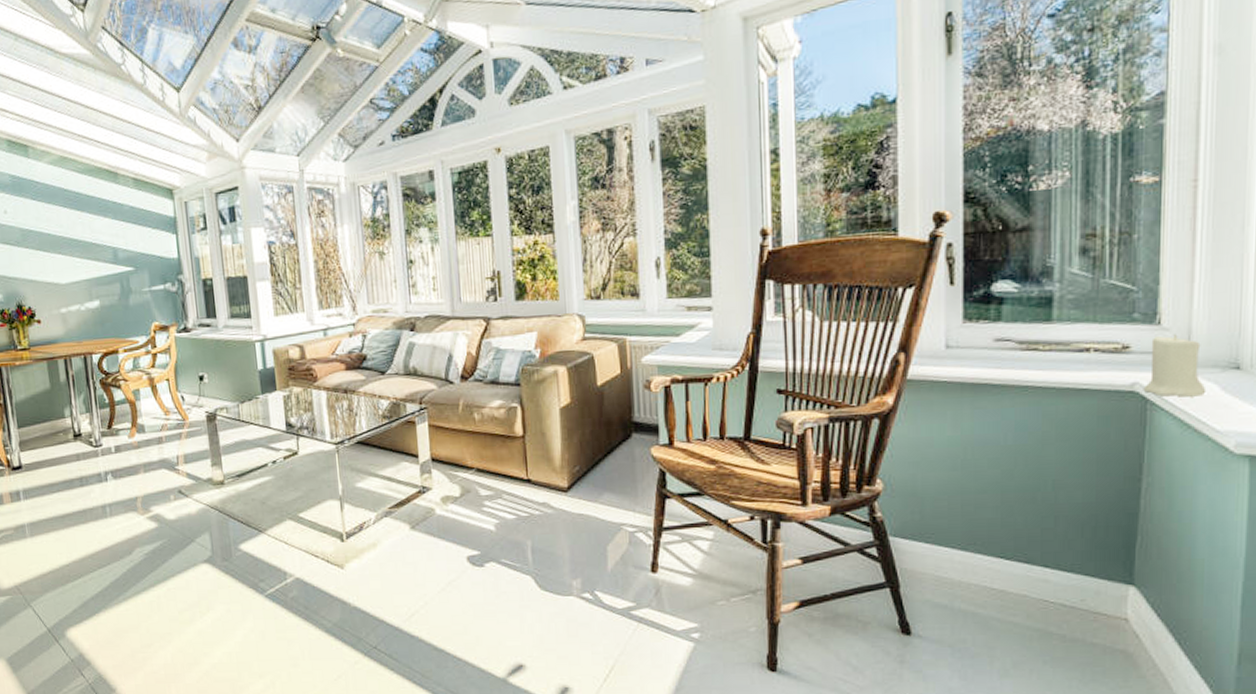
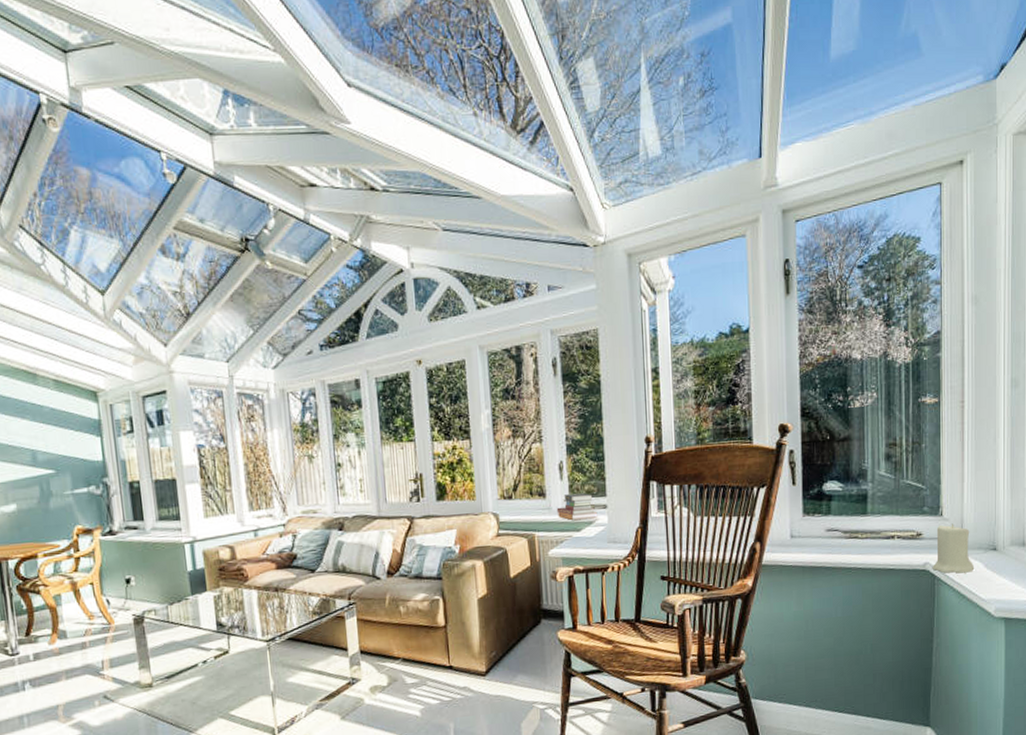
books: none [652,293,701,323] -> present [556,493,598,520]

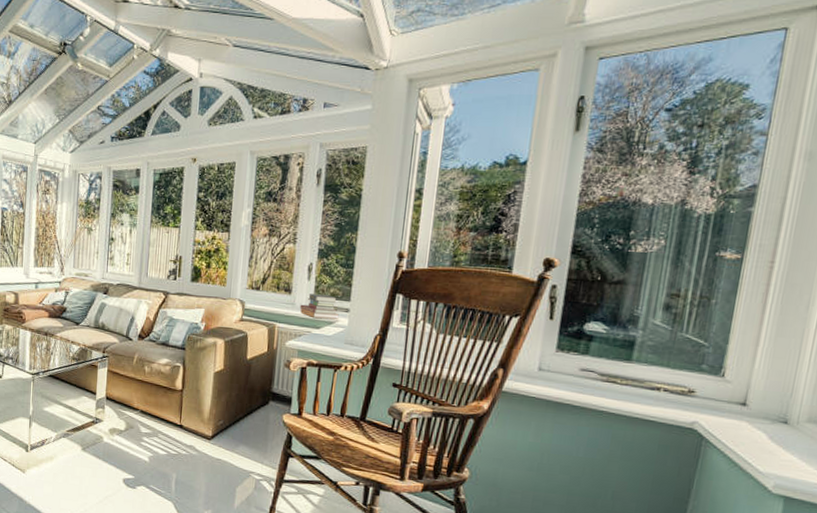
candle: present [932,523,975,574] -> none [701,387,757,441]

